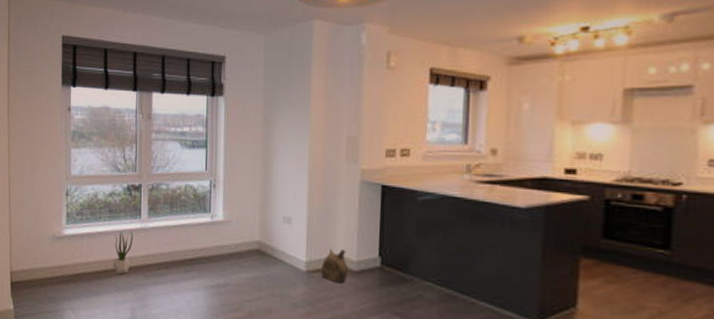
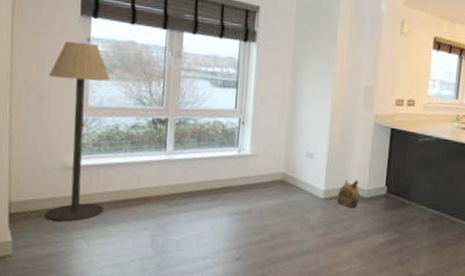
floor lamp: none [38,112,89,292] -> present [45,41,110,222]
potted plant: present [113,231,133,274] -> none [133,162,157,204]

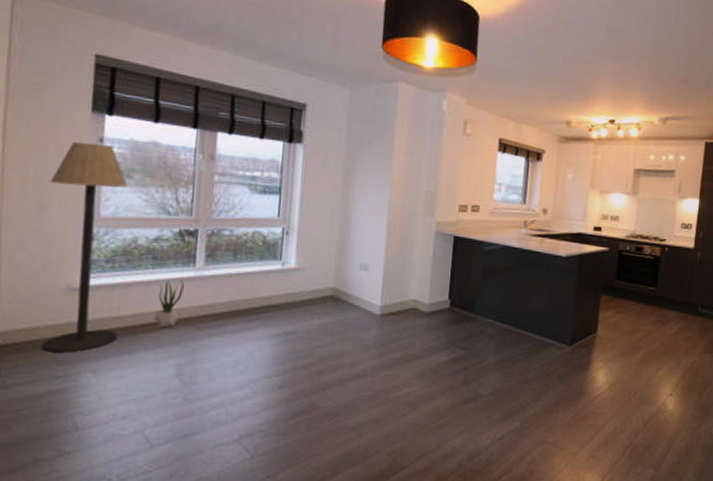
potted plant: none [133,162,157,204] -> present [154,280,184,328]
ceramic jug: present [337,179,360,208] -> none [395,293,420,325]

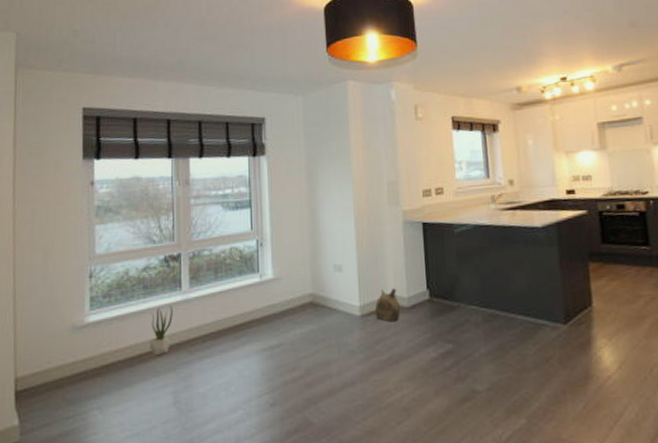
floor lamp: present [42,141,128,353] -> none [52,187,118,393]
ceramic jug: none [395,293,420,325] -> present [375,288,400,322]

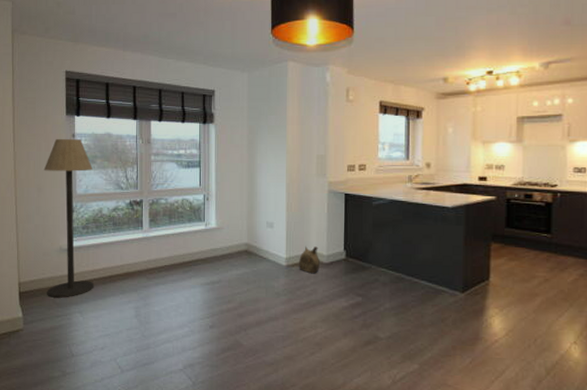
floor lamp: none [52,187,118,393] -> present [43,138,94,298]
potted plant: present [150,306,173,356] -> none [118,240,136,279]

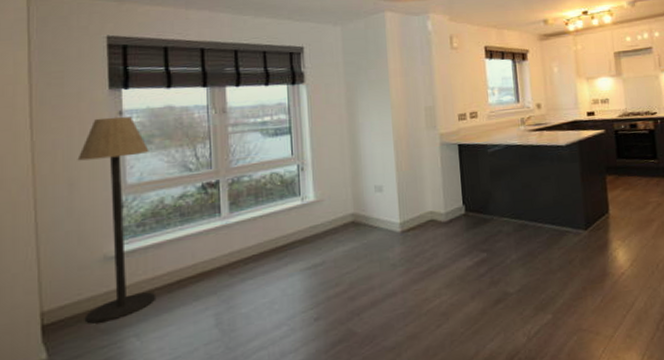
ceramic jug: present [299,246,320,274] -> none [415,205,438,236]

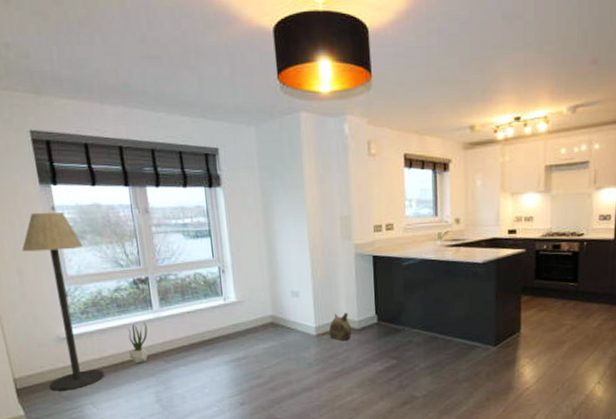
potted plant: none [189,231,213,281] -> present [127,322,149,364]
ceramic jug: none [415,205,438,236] -> present [329,313,351,341]

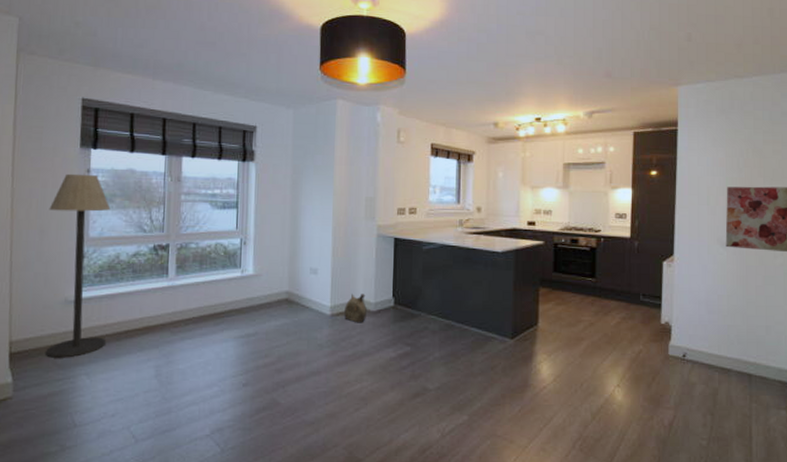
potted plant: present [127,322,149,364] -> none [136,290,159,334]

